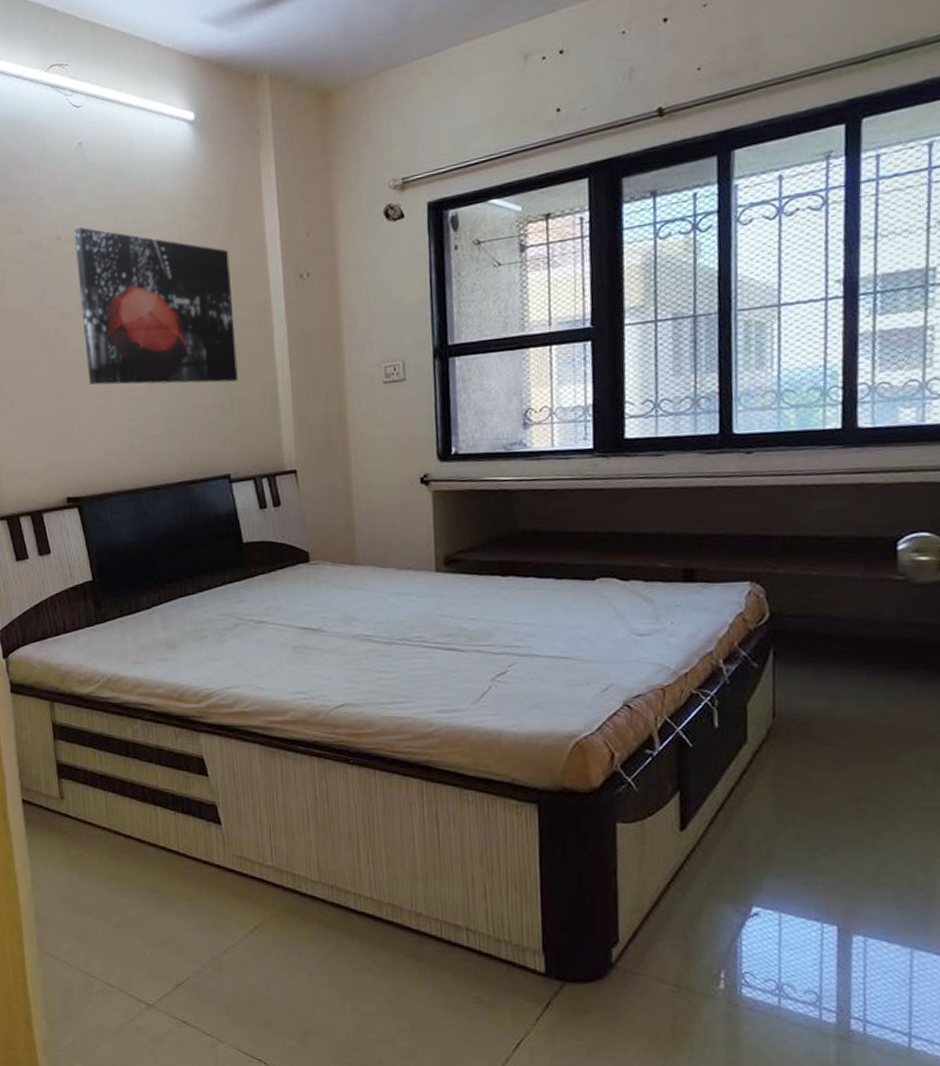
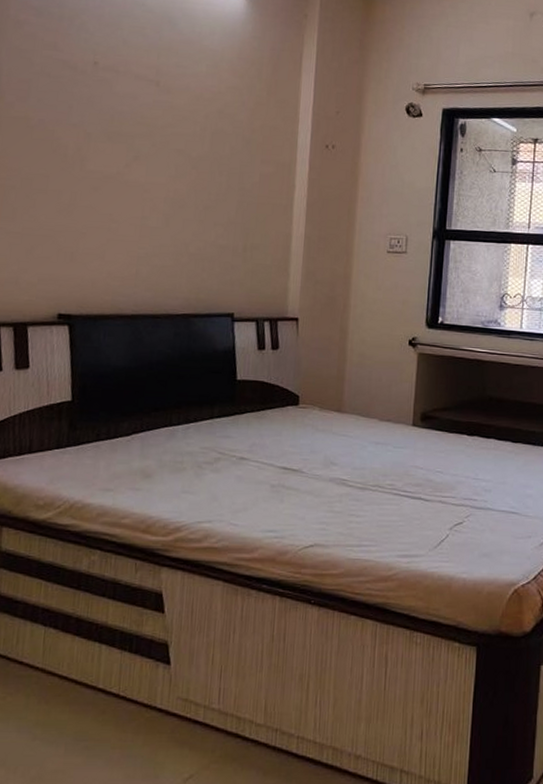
wall art: present [73,226,238,385] -> none [103,58,263,228]

